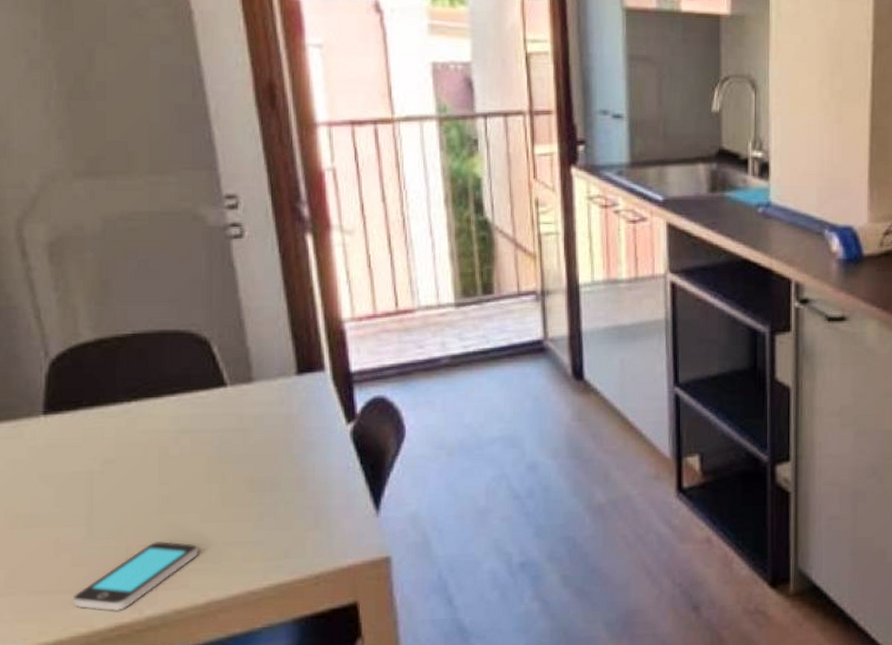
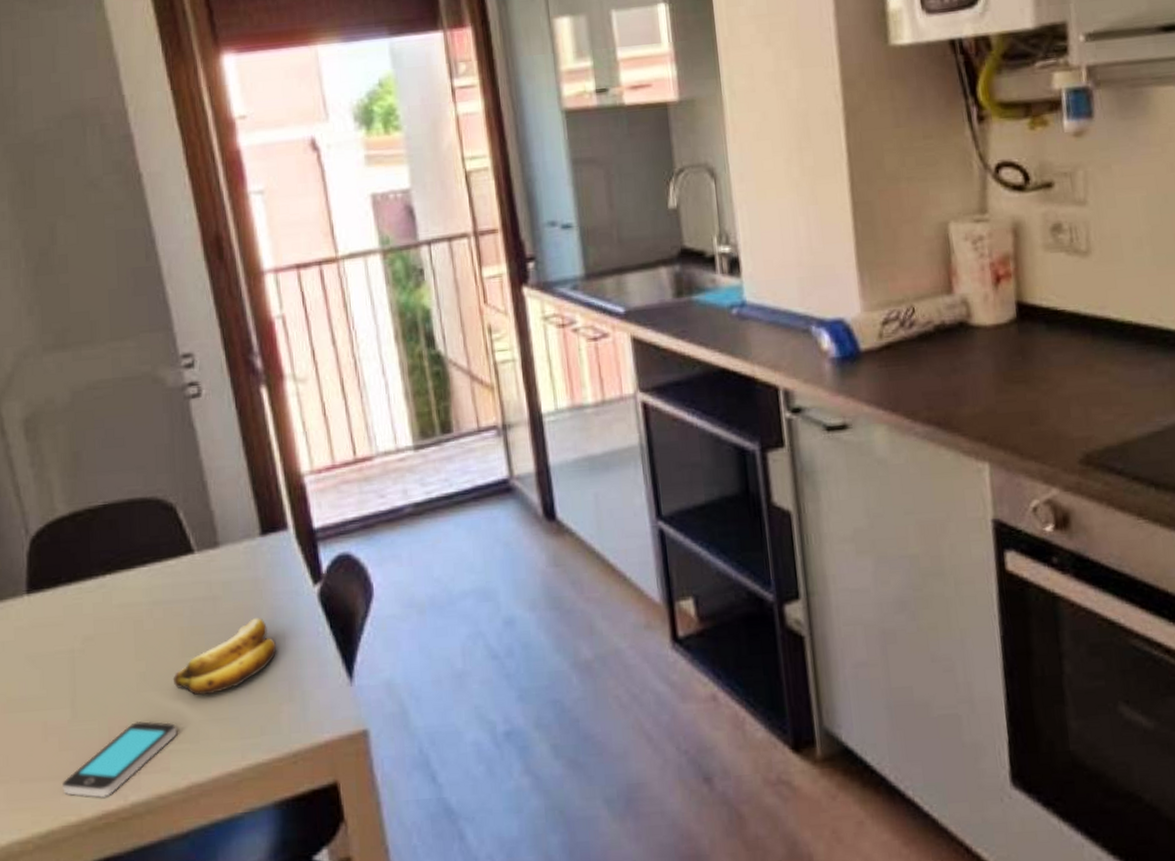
banana: none [197,451,306,520] -> present [173,618,277,696]

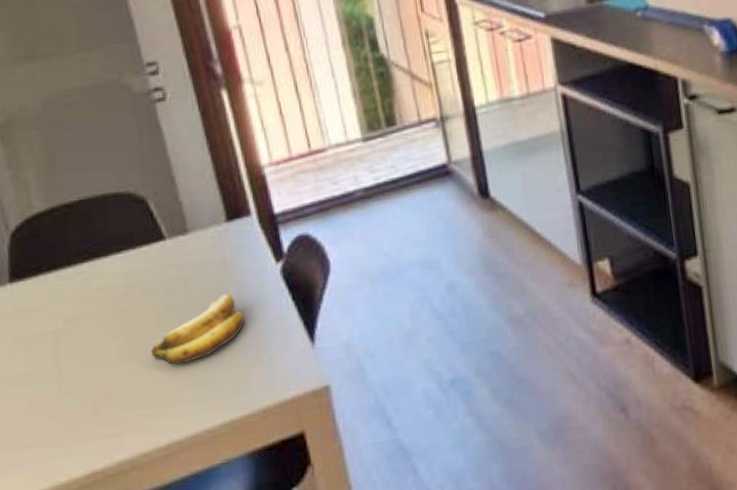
smartphone: present [62,721,178,798] -> none [51,389,157,459]

